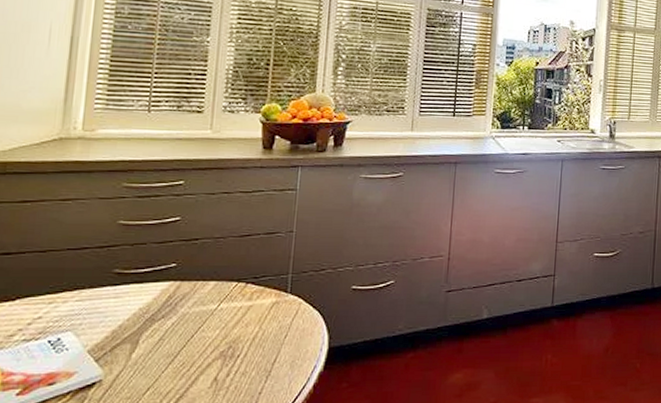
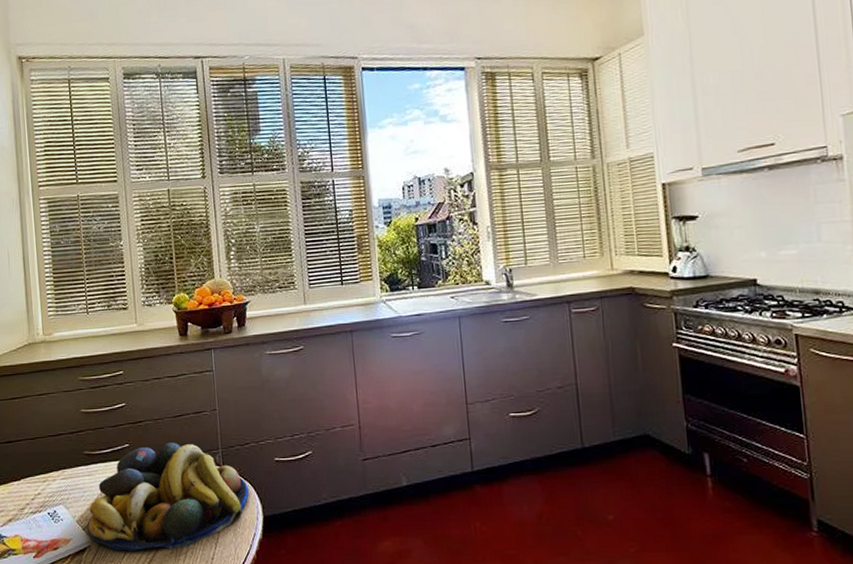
fruit bowl: none [101,264,317,386] -> present [87,442,250,551]

